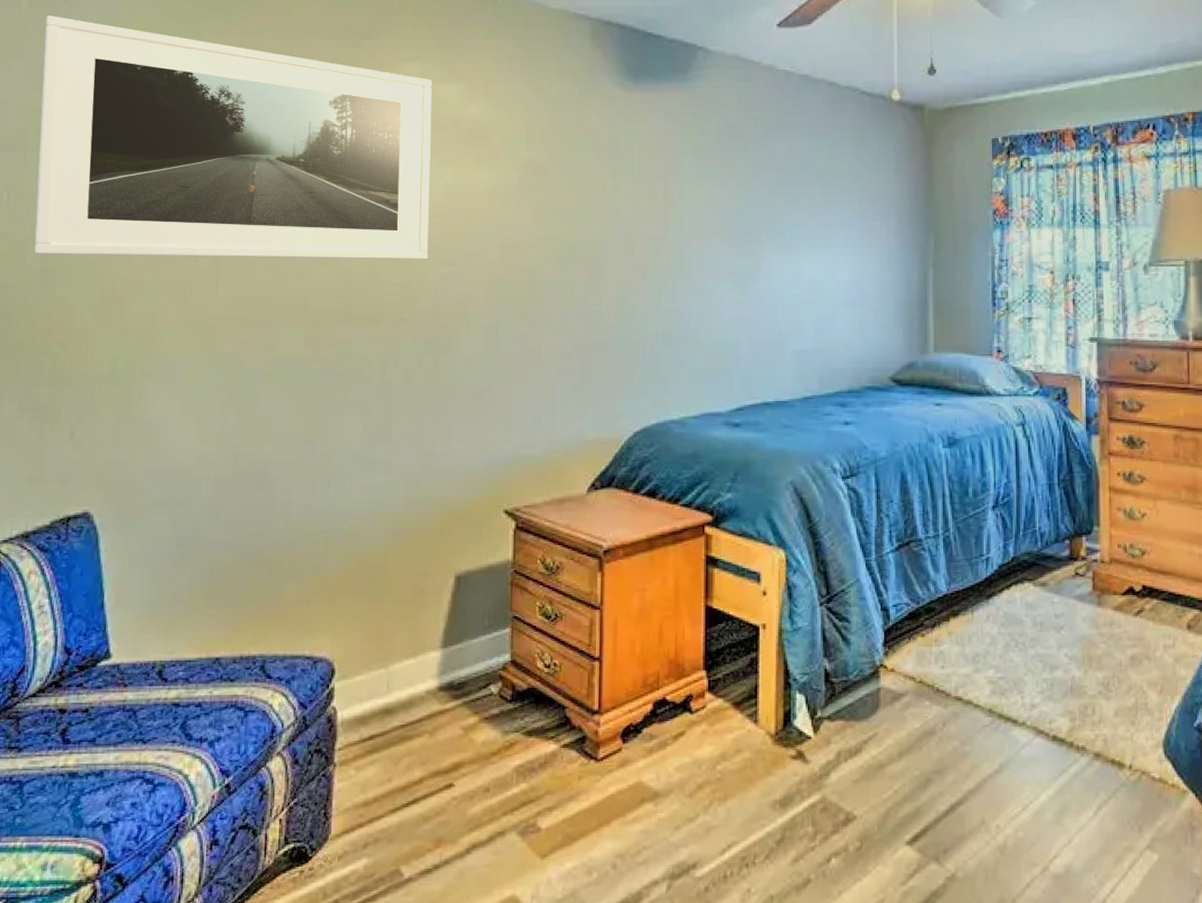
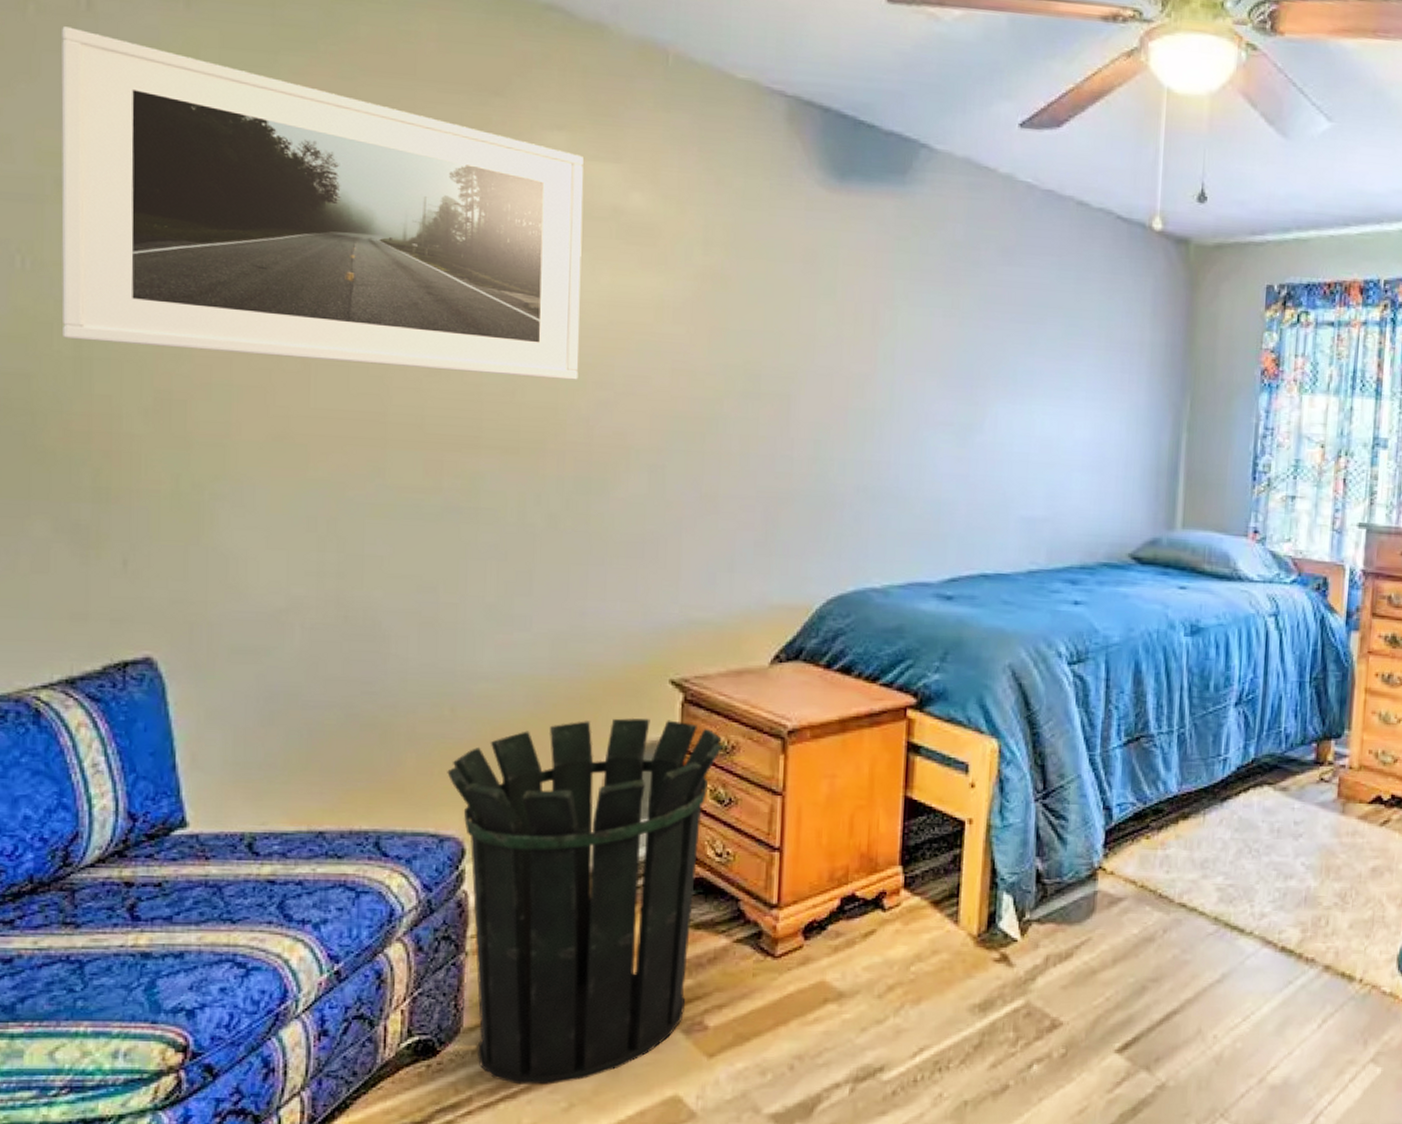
waste bin: none [321,545,549,888] -> present [447,717,723,1085]

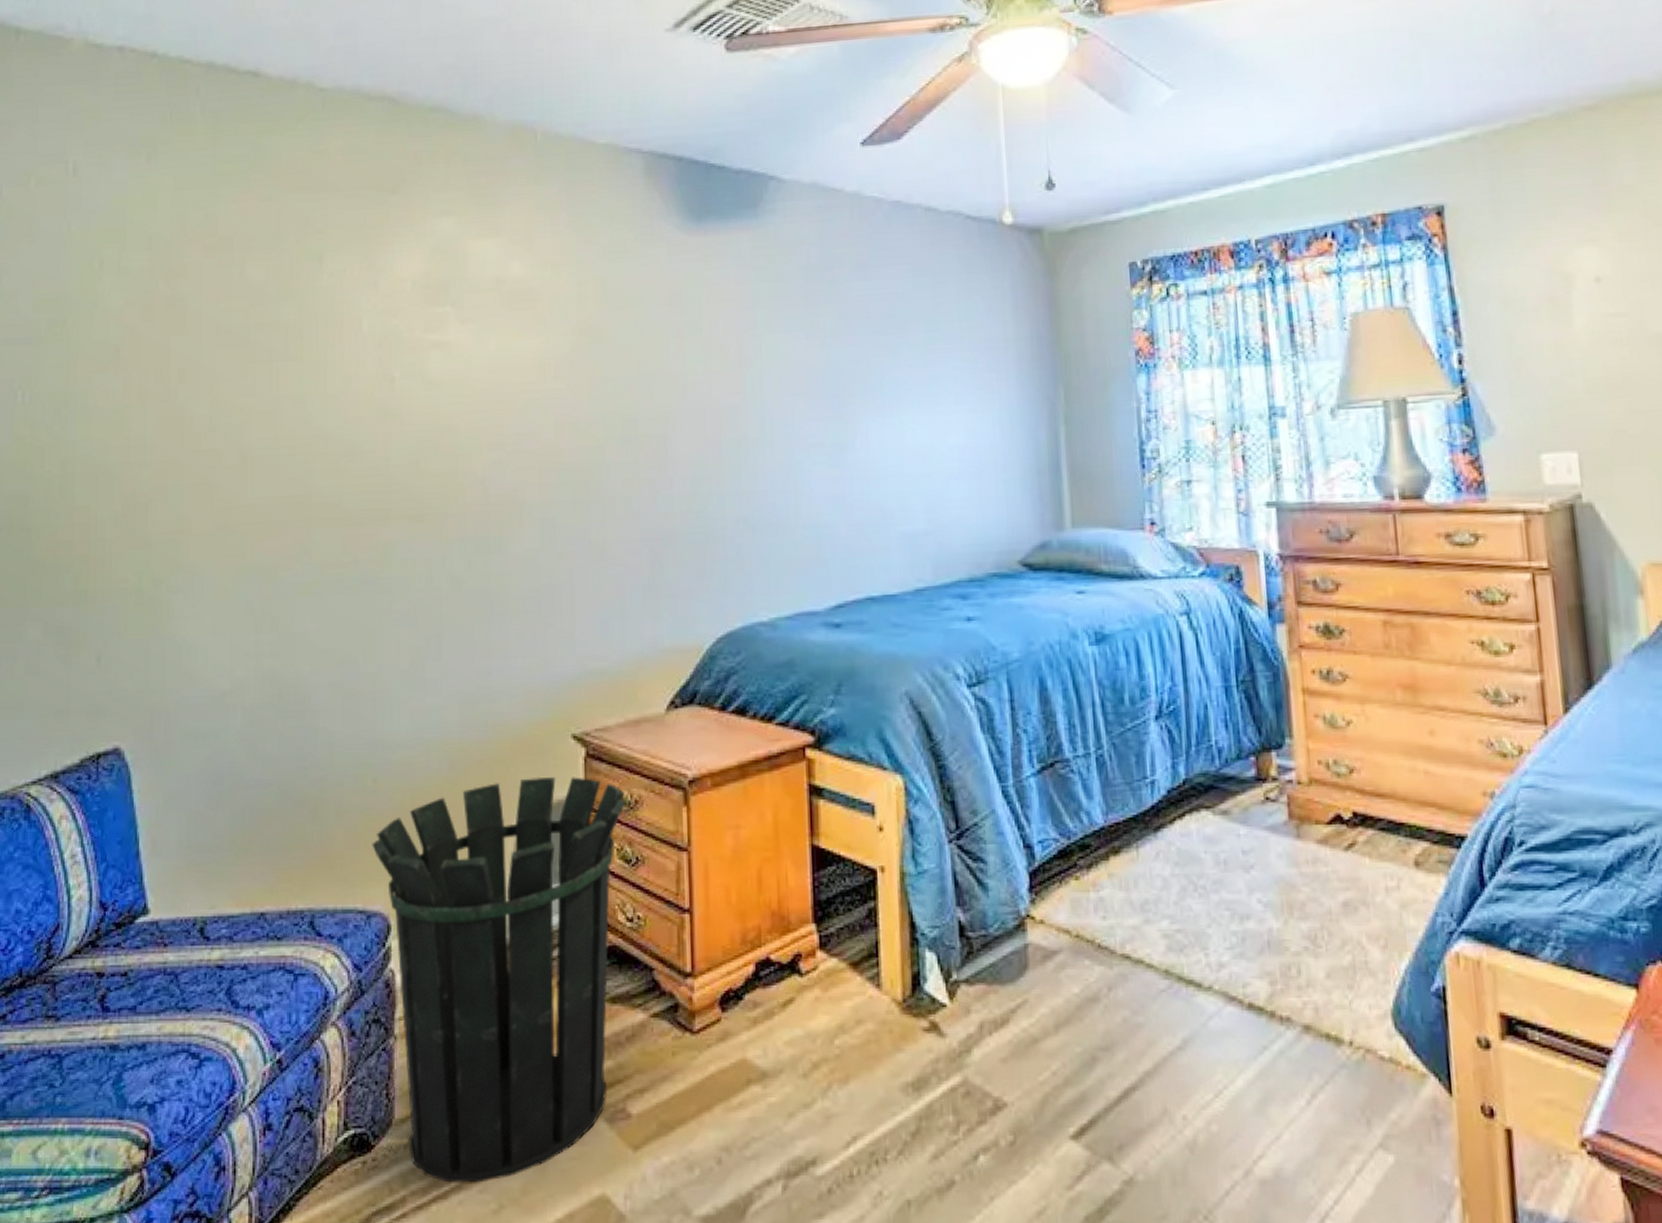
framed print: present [61,26,584,380] -> none [51,192,473,460]

